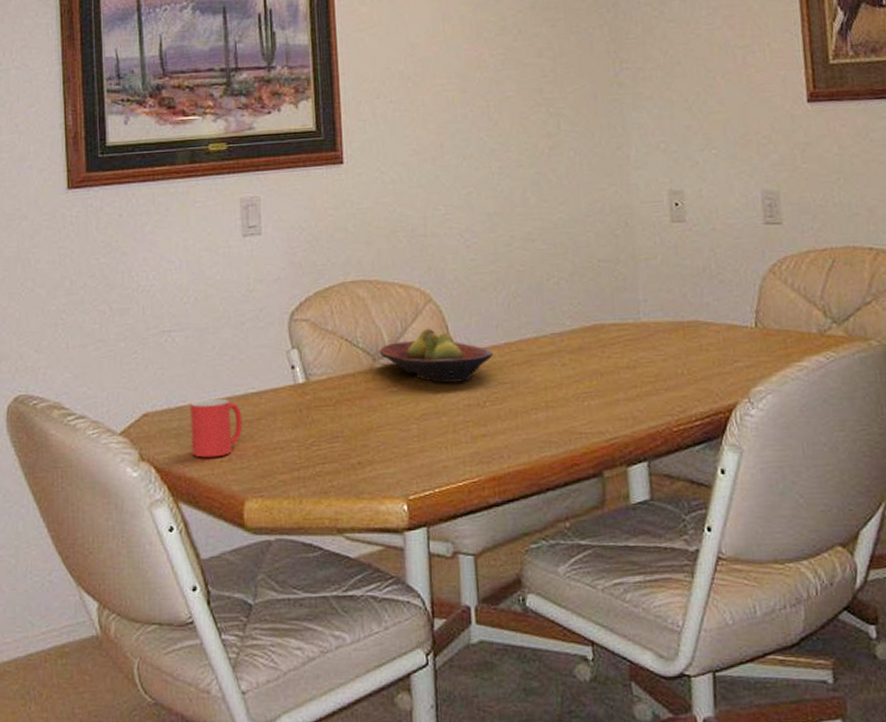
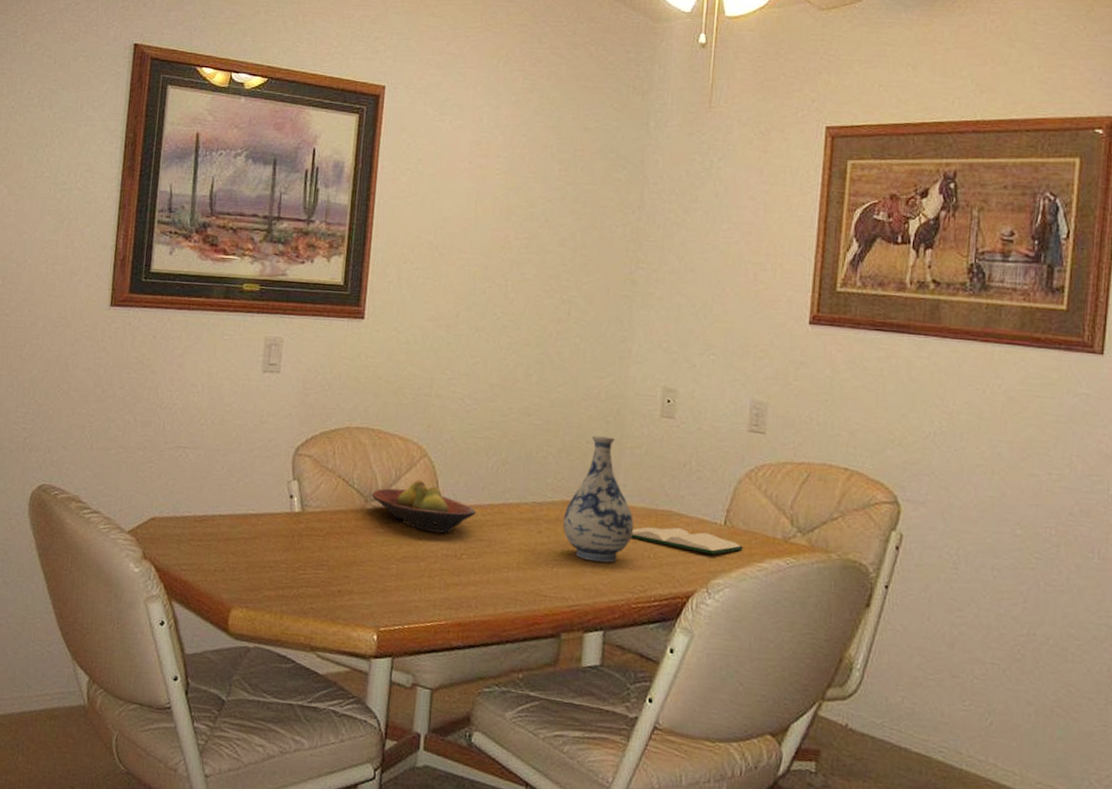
mug: present [190,398,243,458] -> none [190,513,240,566]
vase: none [586,251,663,388] -> present [563,436,634,563]
hardback book: none [660,337,779,361] -> present [631,527,743,555]

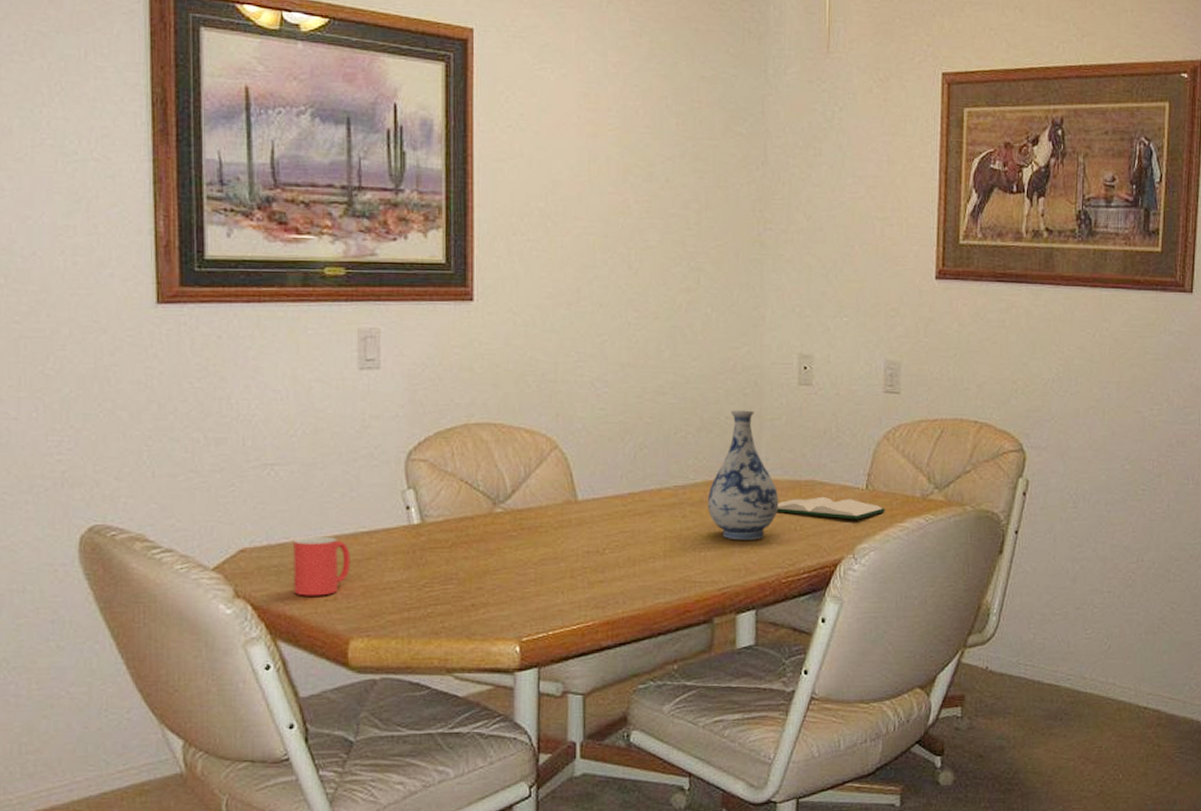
mug: none [190,513,240,566] -> present [293,536,351,596]
fruit bowl: present [372,480,476,534] -> none [500,475,616,529]

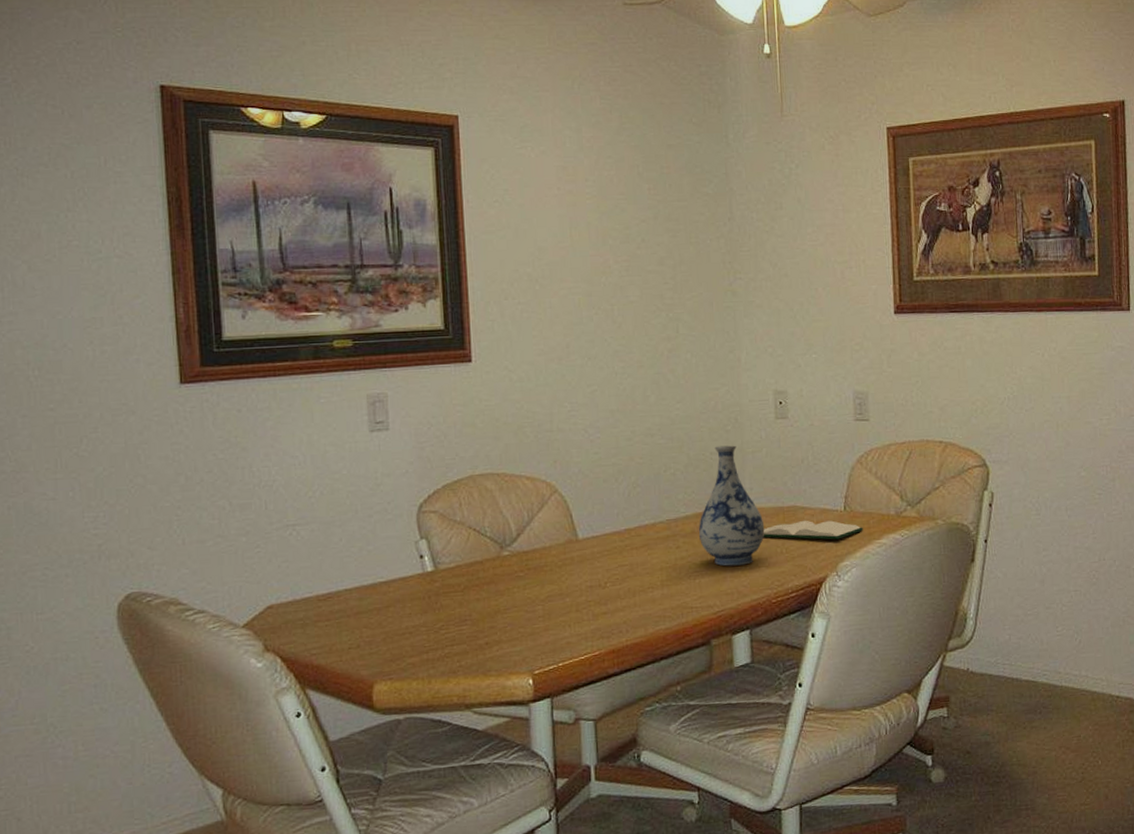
mug: present [293,536,351,596] -> none [317,588,371,646]

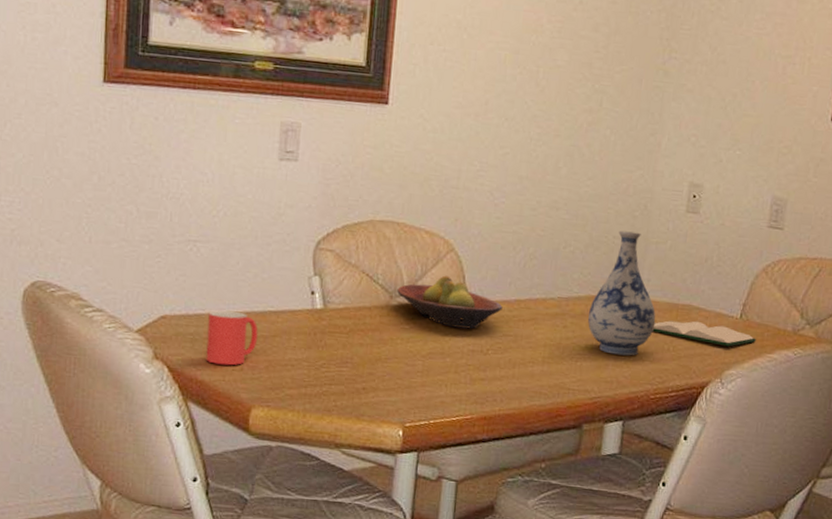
mug: none [317,588,371,646] -> present [206,310,258,366]
fruit bowl: none [506,517,614,567] -> present [397,275,503,329]

